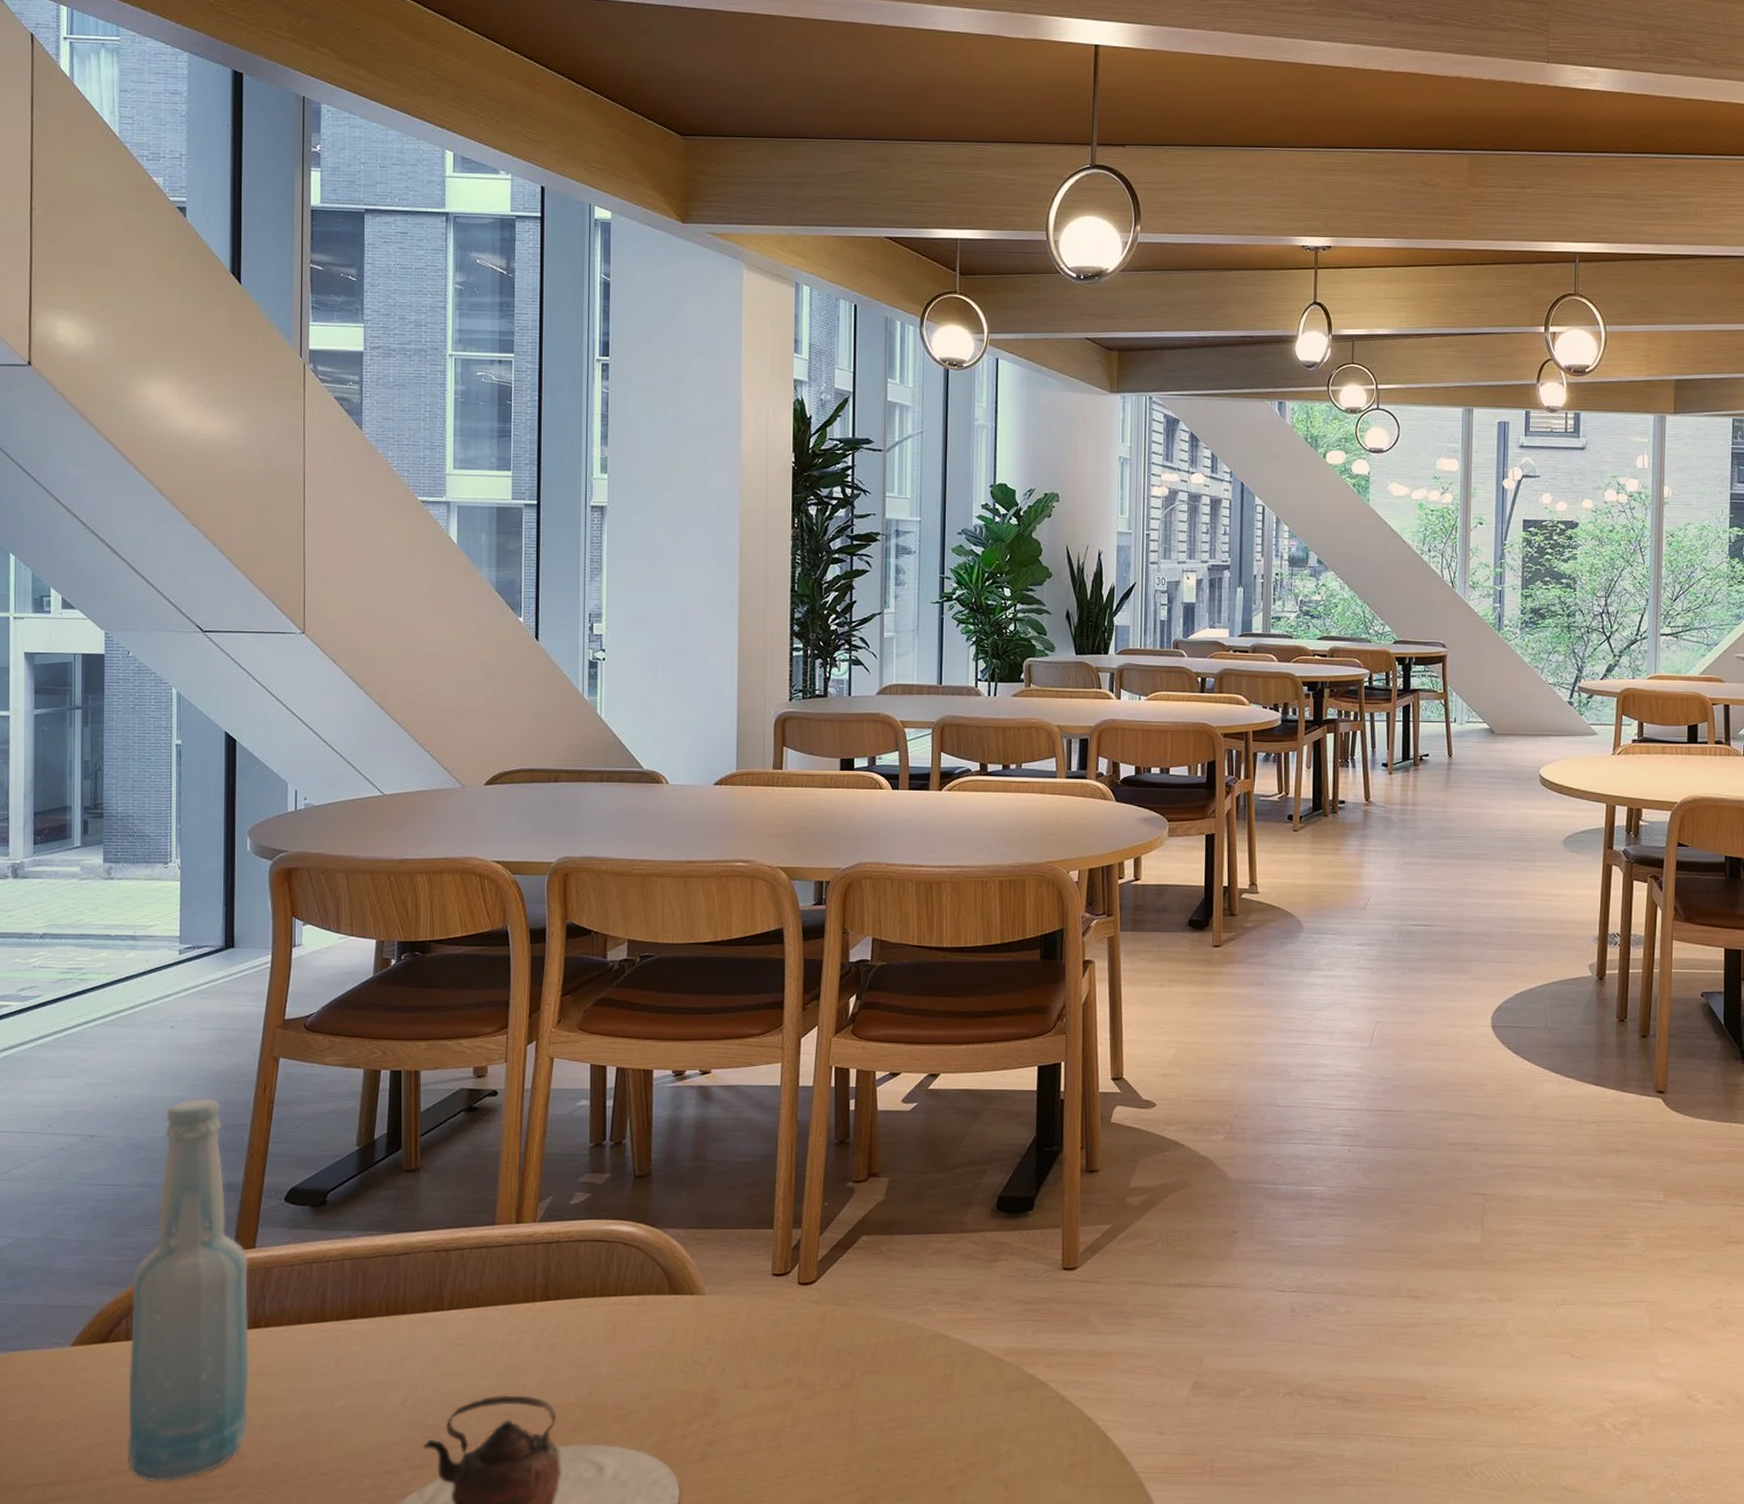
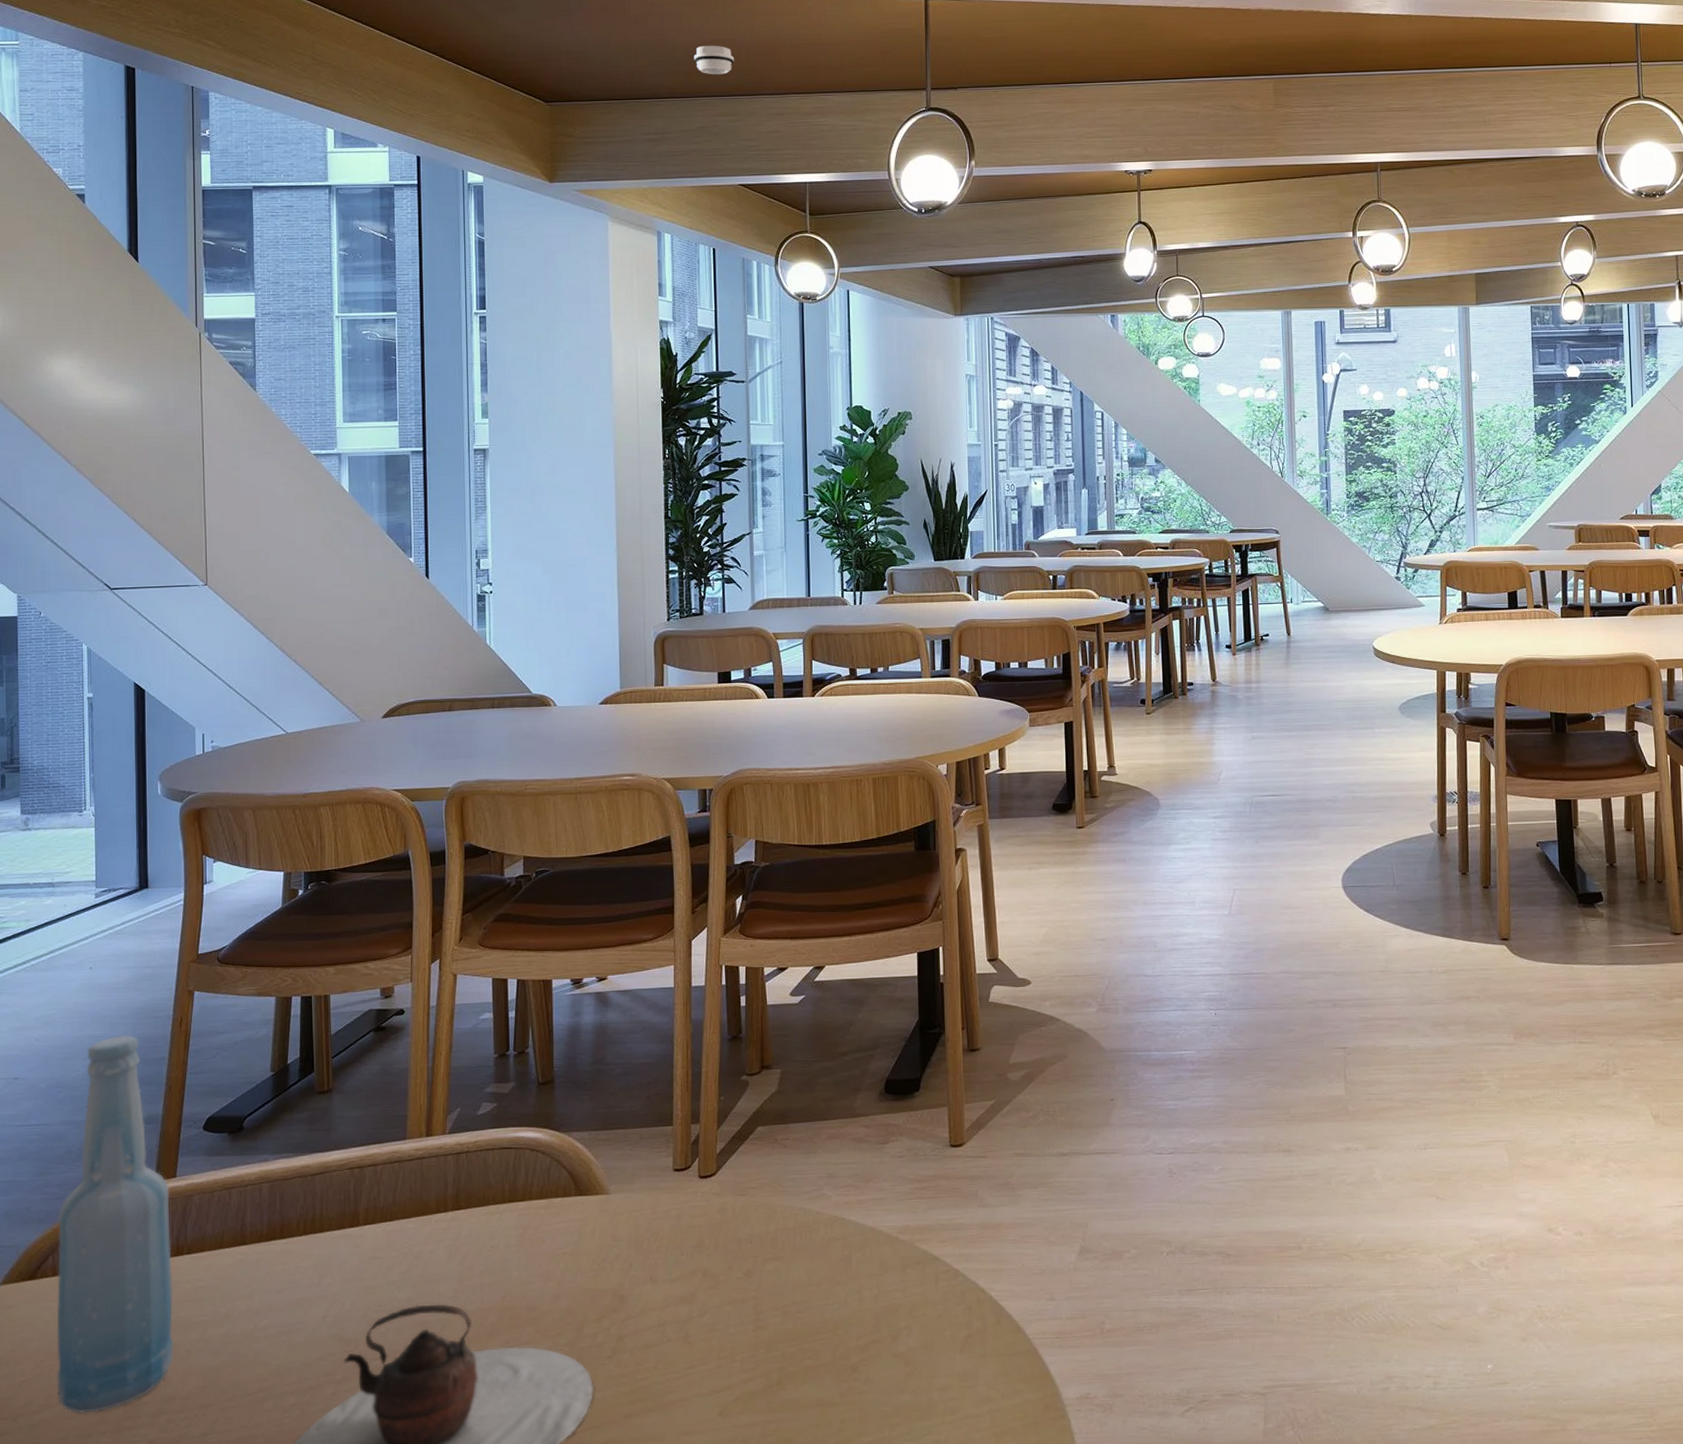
smoke detector: none [842,83,886,116] -> present [693,45,734,75]

